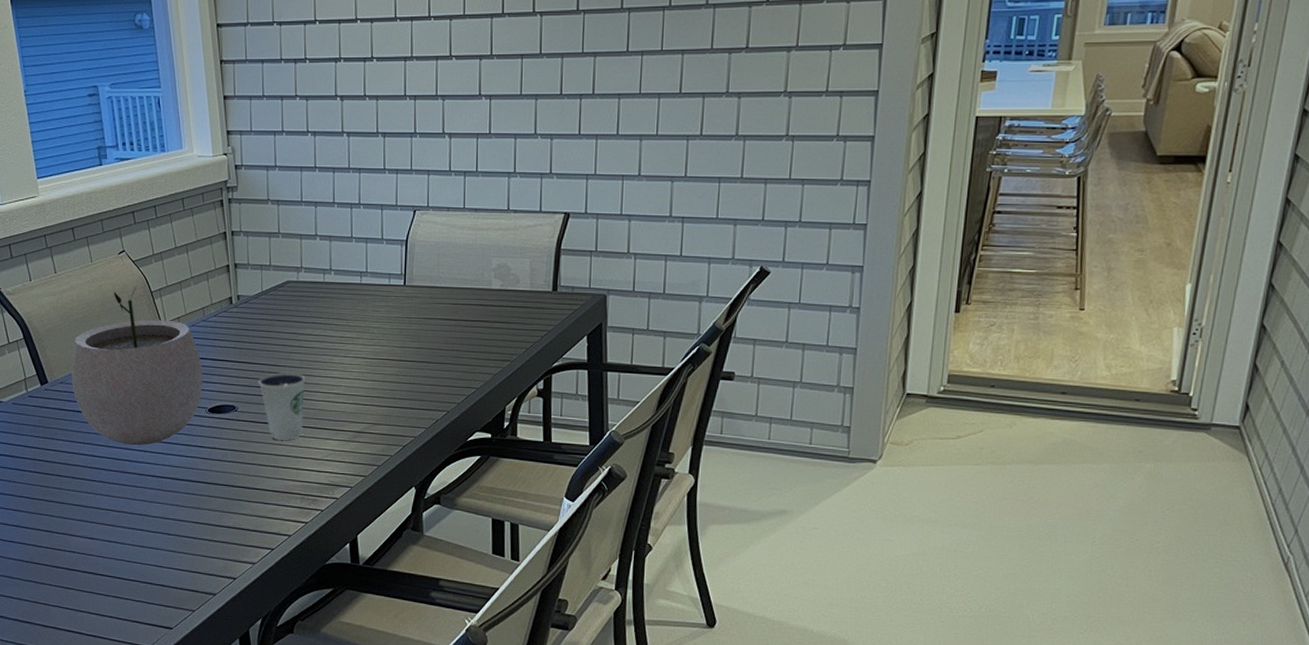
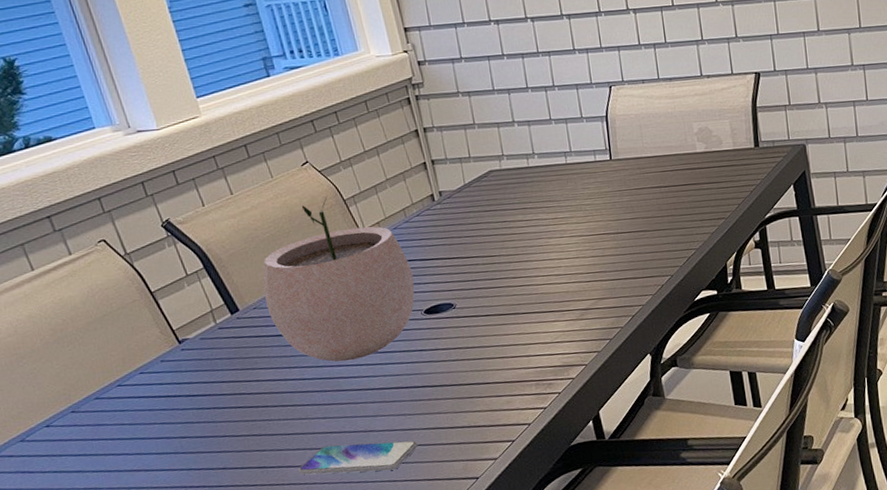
smartphone: none [78,522,186,556] -> present [298,440,418,475]
dixie cup: present [258,372,306,440] -> none [473,260,528,330]

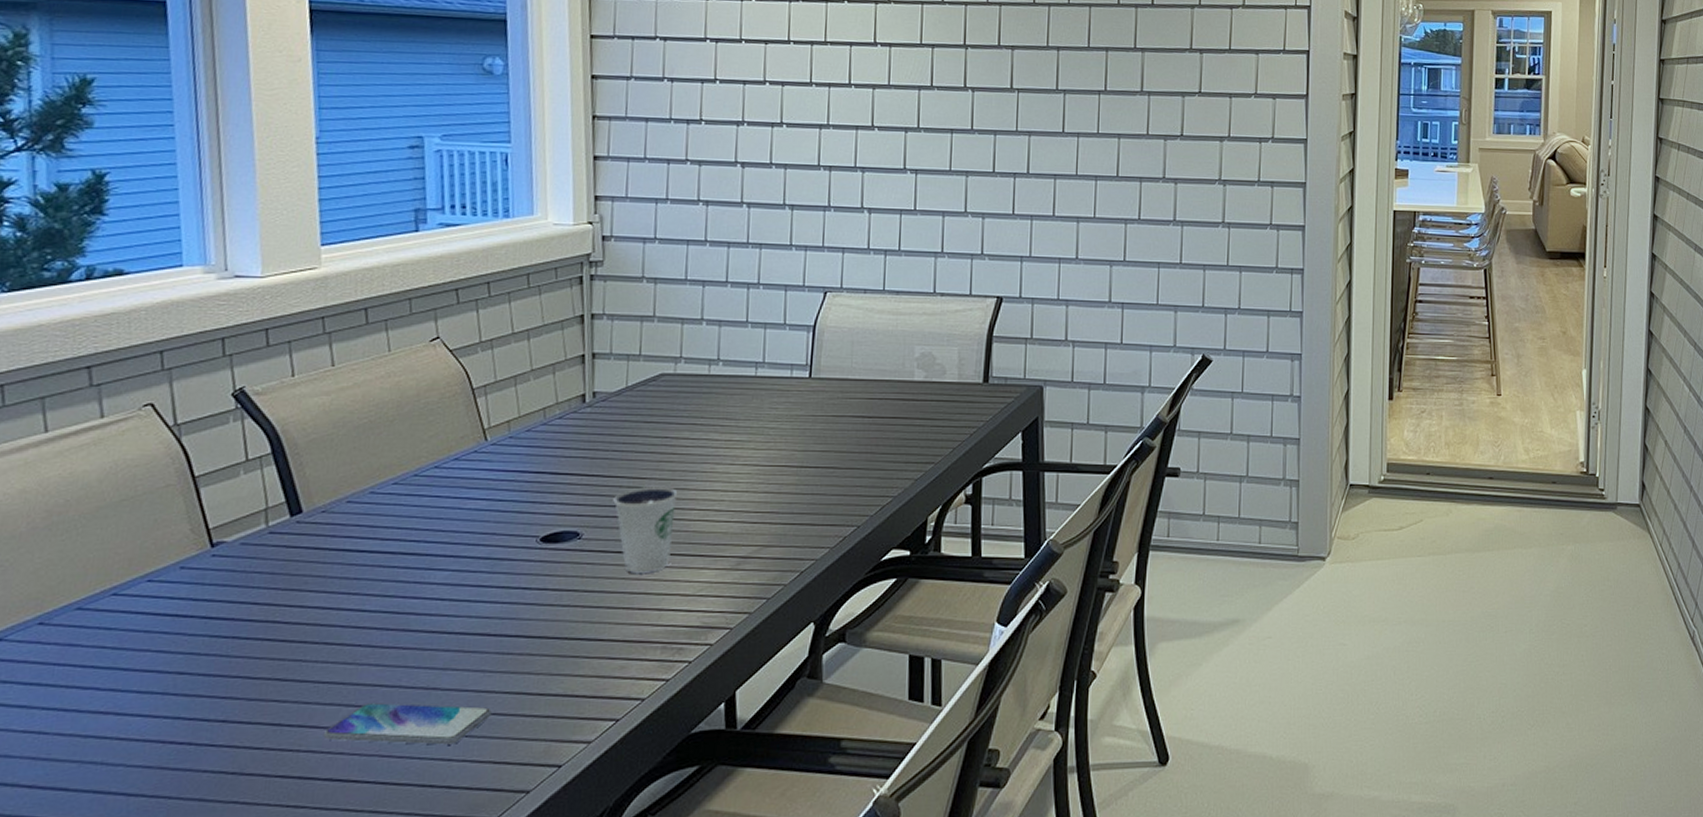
plant pot: present [263,195,415,362] -> none [339,381,537,593]
dixie cup: none [473,260,528,330] -> present [613,487,678,573]

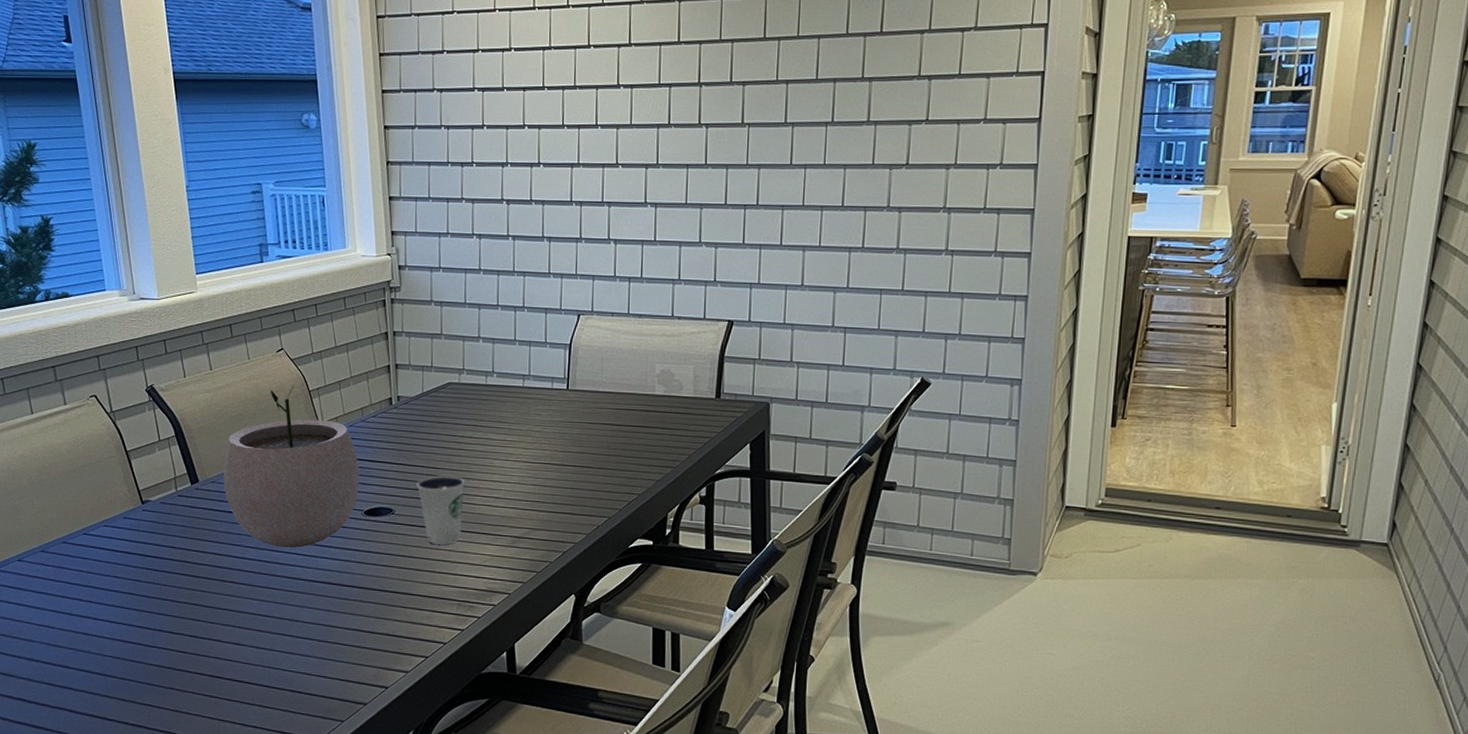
smartphone: present [323,703,492,745] -> none [224,627,337,663]
plant pot: none [339,381,537,593] -> present [223,384,360,548]

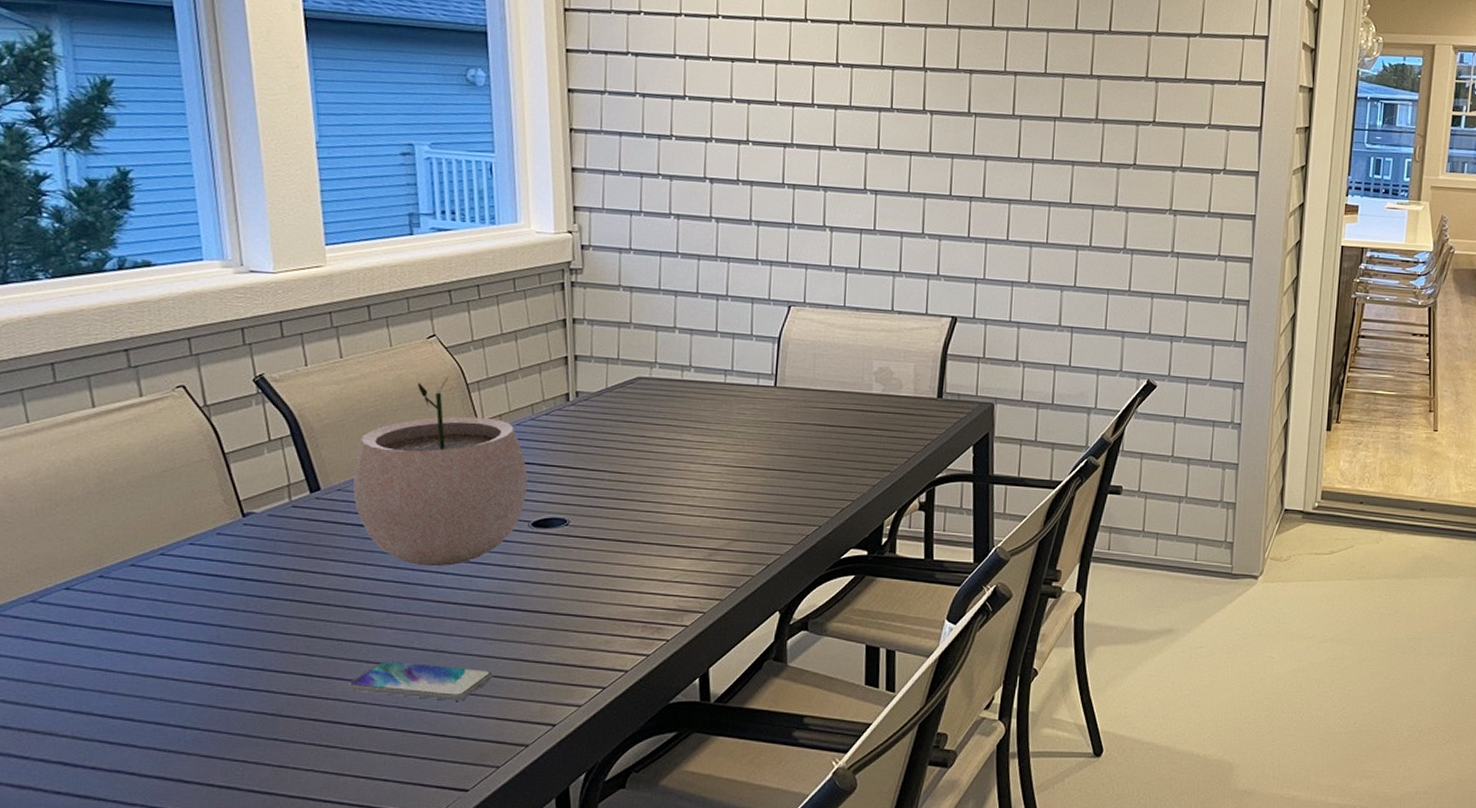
smartphone: none [224,627,337,663] -> present [347,661,494,701]
dixie cup: present [416,475,465,545] -> none [596,481,655,559]

